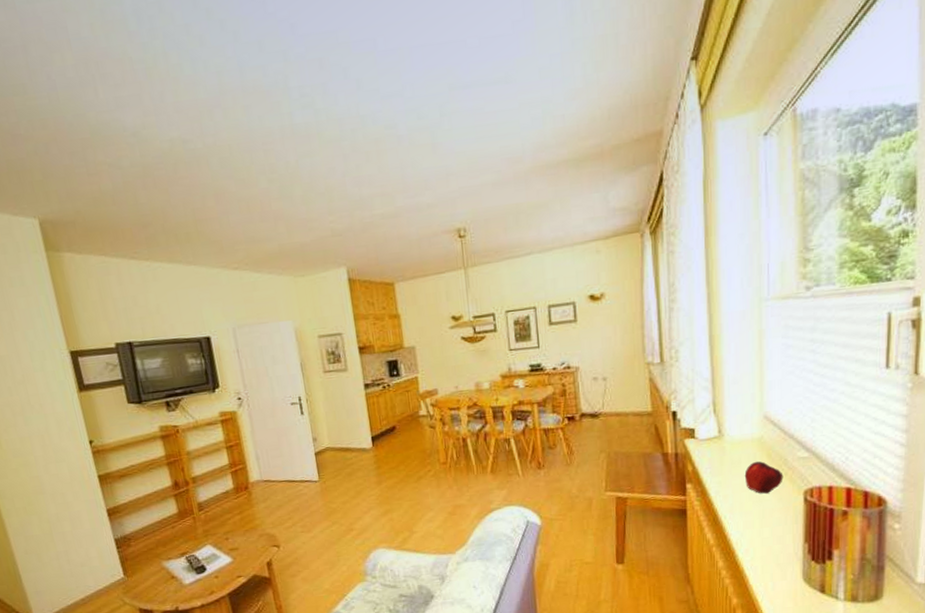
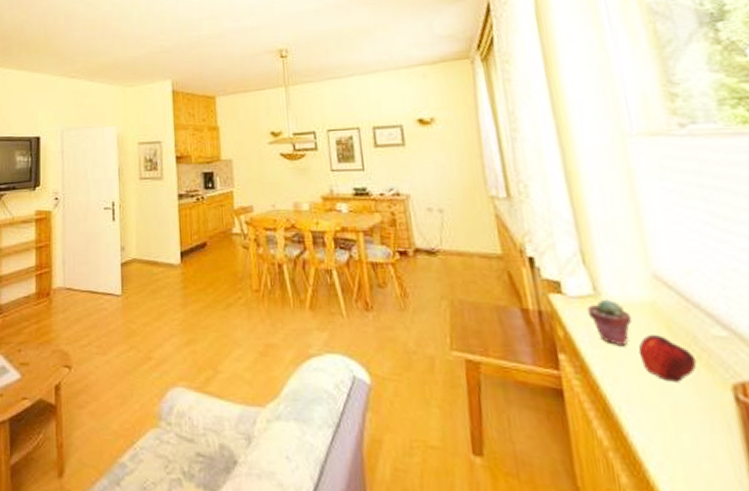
potted succulent: none [712,438,744,472] -> present [587,299,633,345]

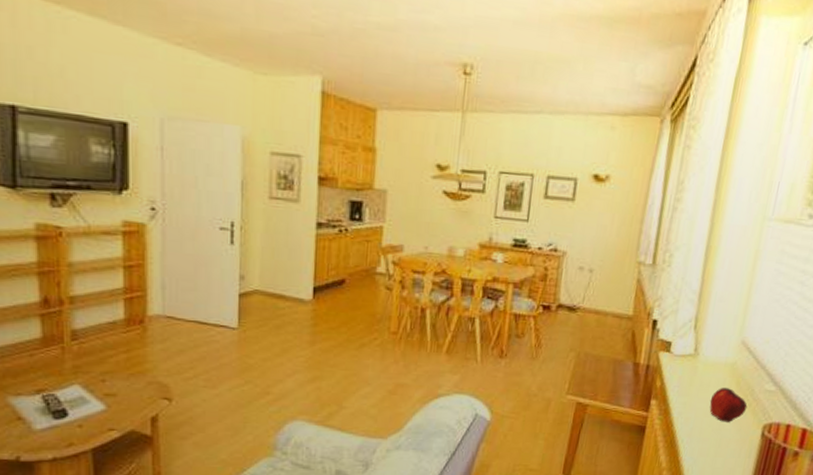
potted succulent: present [587,299,633,345] -> none [684,358,715,395]

